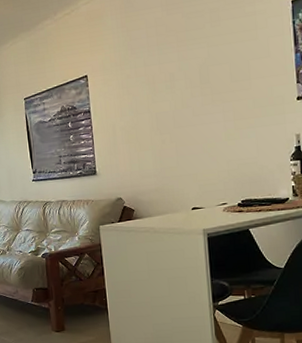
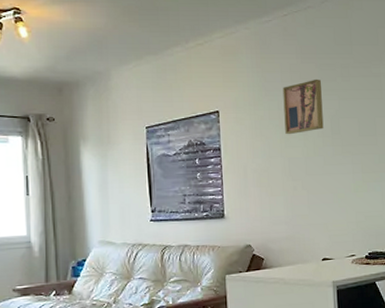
wall art: none [148,28,192,90] -> present [282,79,324,135]

